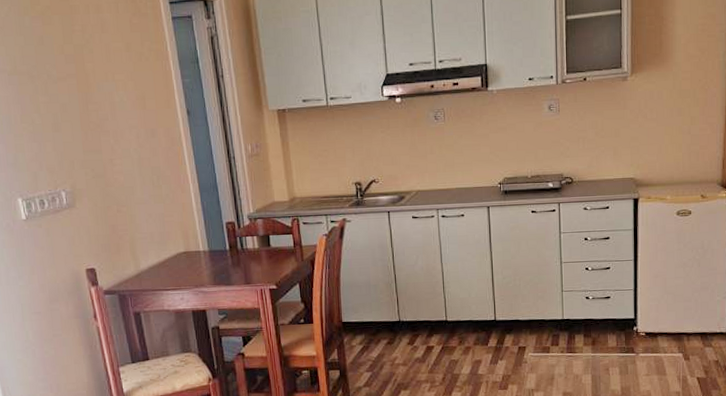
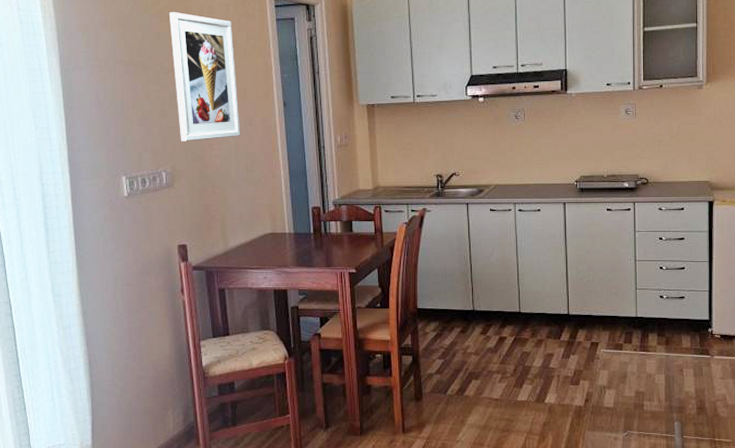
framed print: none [52,12,144,158] -> present [169,12,241,142]

